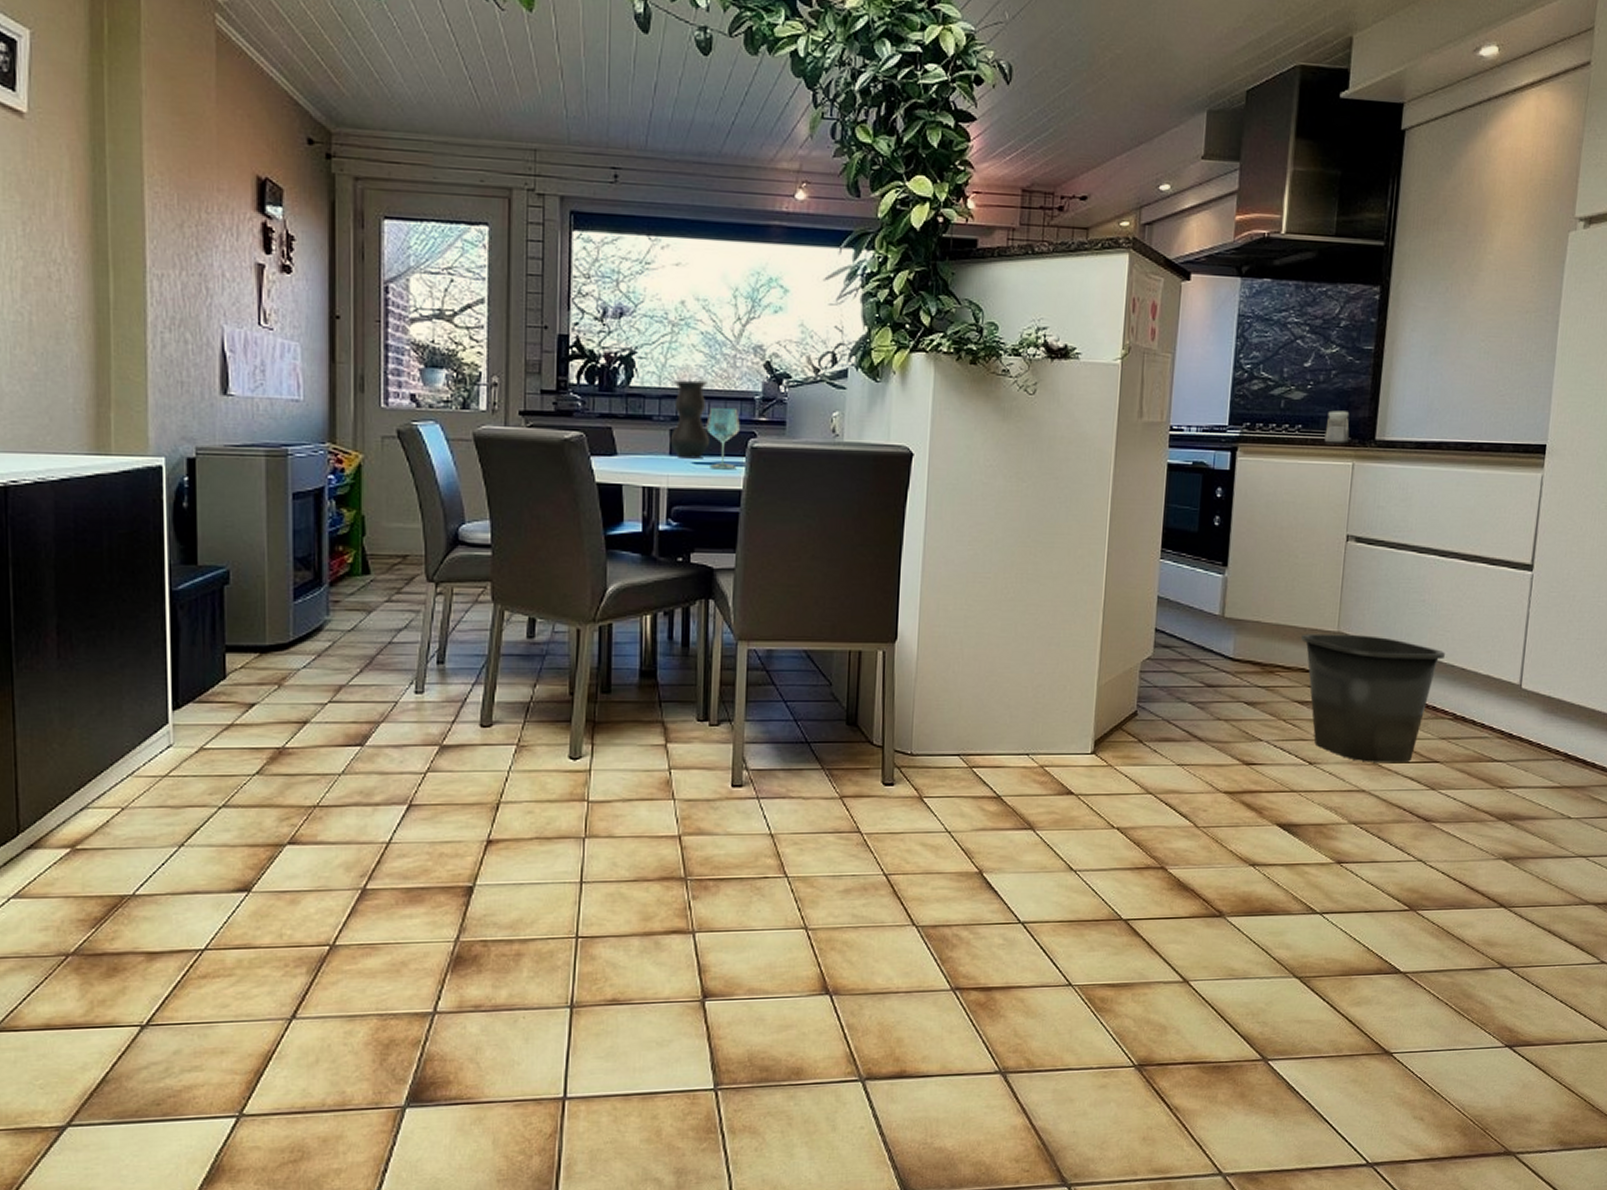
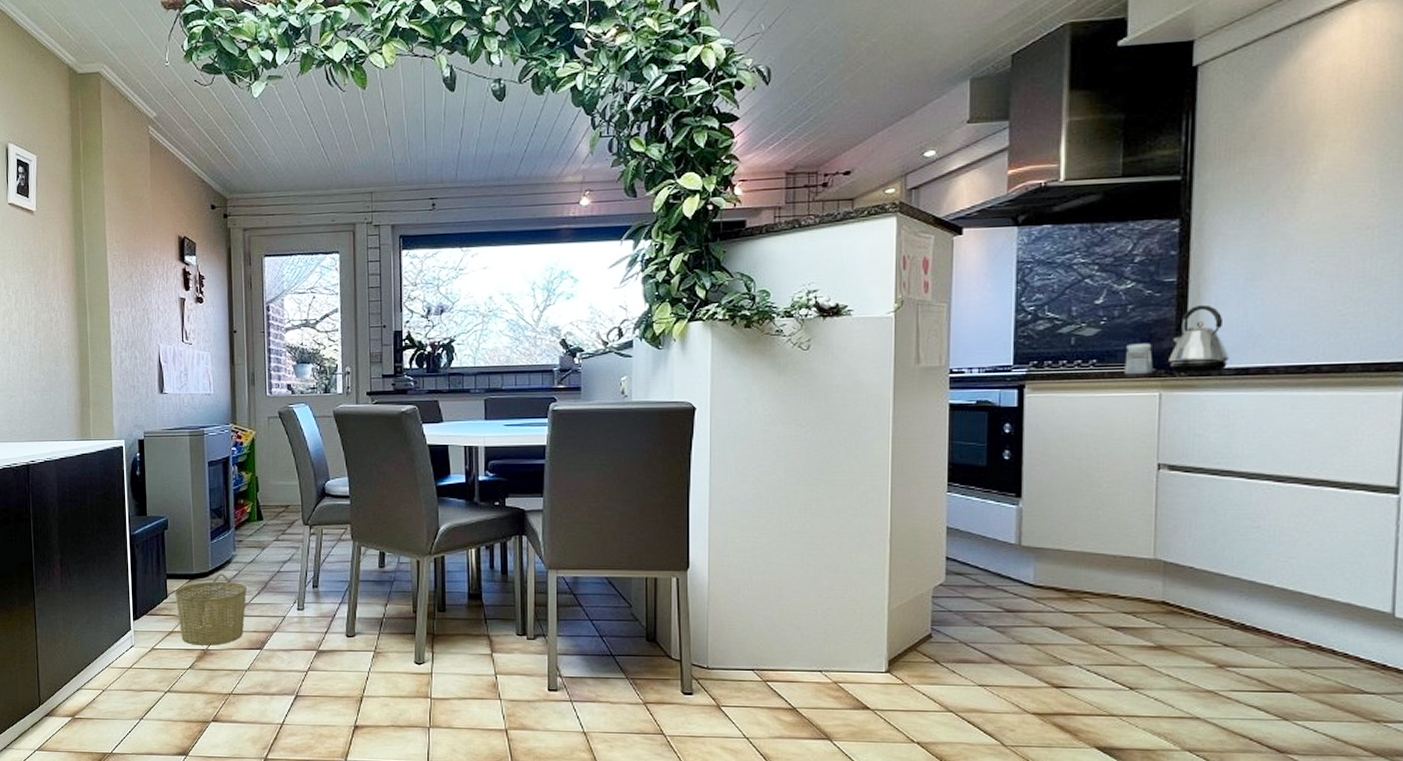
basket: none [237,645,344,742] -> present [174,573,247,645]
vase: present [670,379,711,459] -> none [485,358,518,422]
wine glass: present [706,407,740,470] -> none [514,378,542,430]
waste bin: present [1301,633,1445,762] -> none [1111,561,1290,691]
kettle: none [1362,375,1412,443] -> present [1169,304,1229,371]

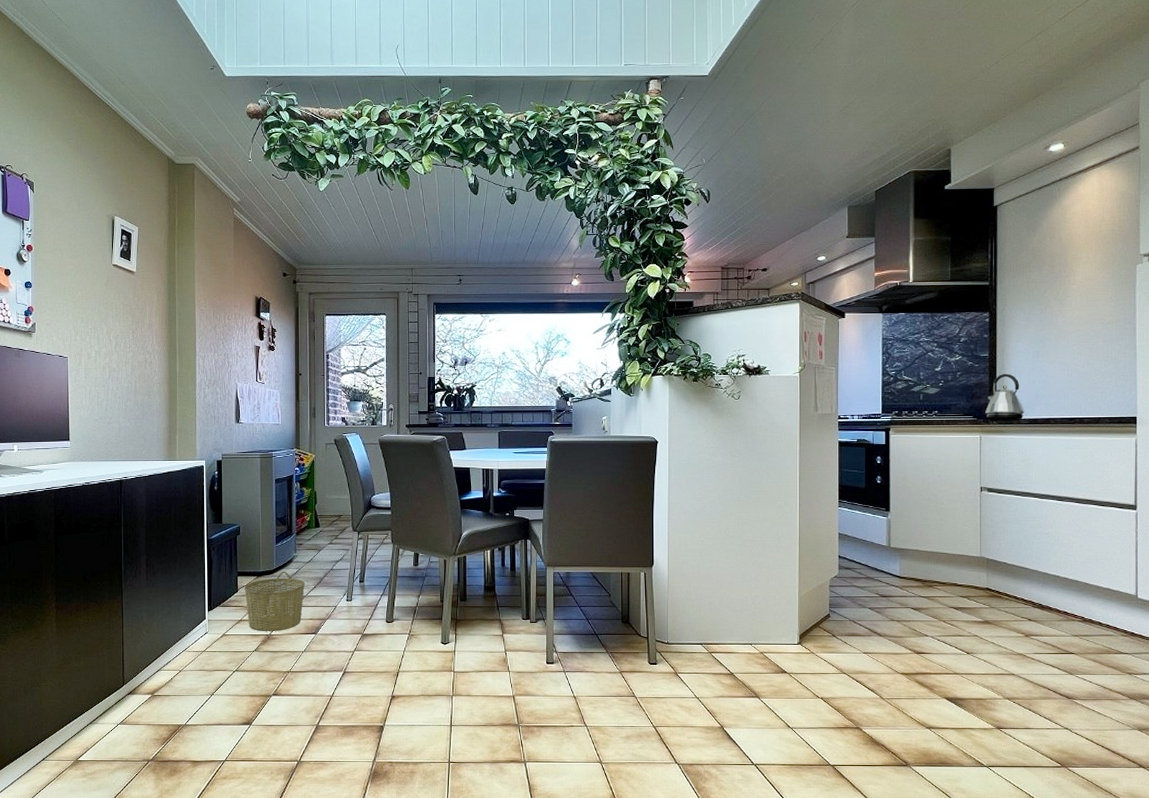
salt shaker: present [1124,343,1155,376] -> none [956,400,976,423]

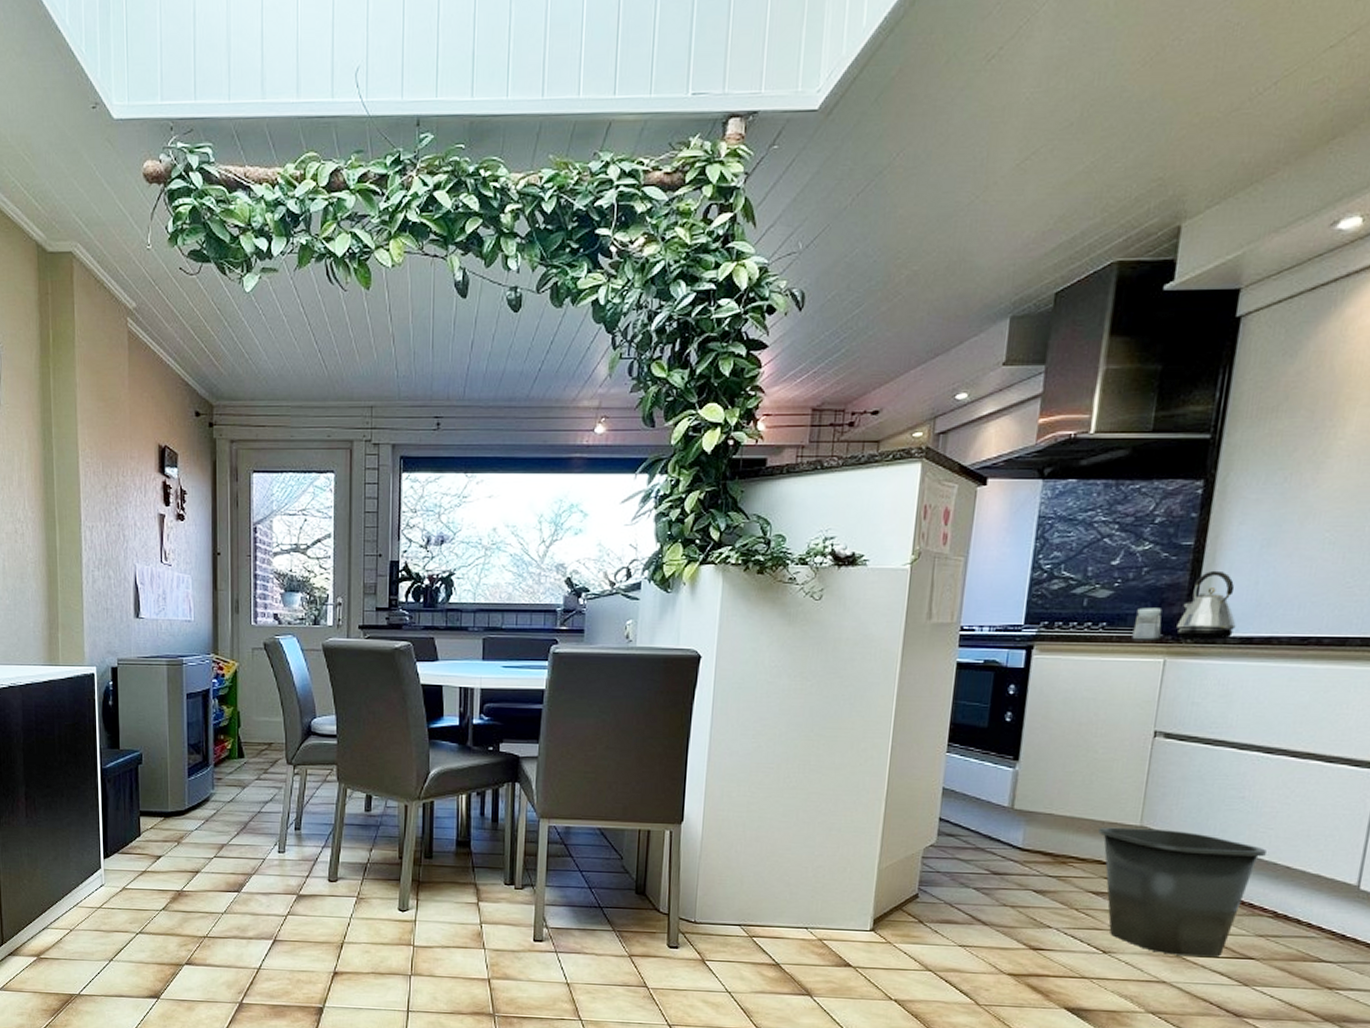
basket: present [244,571,305,631] -> none [148,812,225,887]
waste bin: none [952,558,1070,653] -> present [1098,827,1267,957]
salt shaker: none [956,400,976,423] -> present [1132,607,1163,641]

